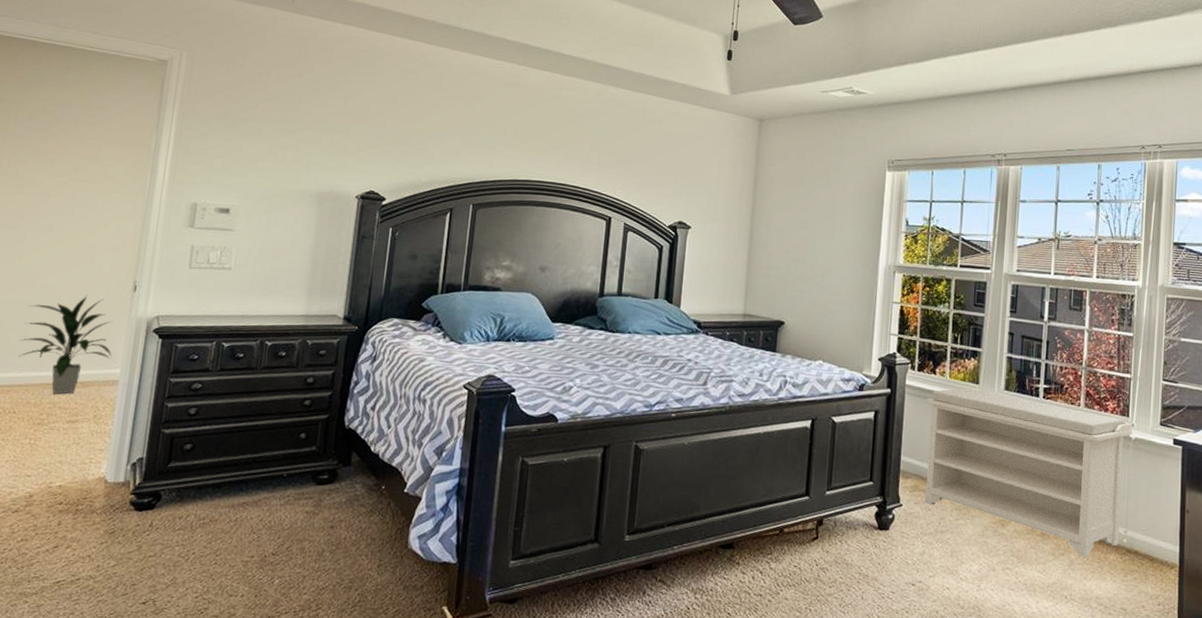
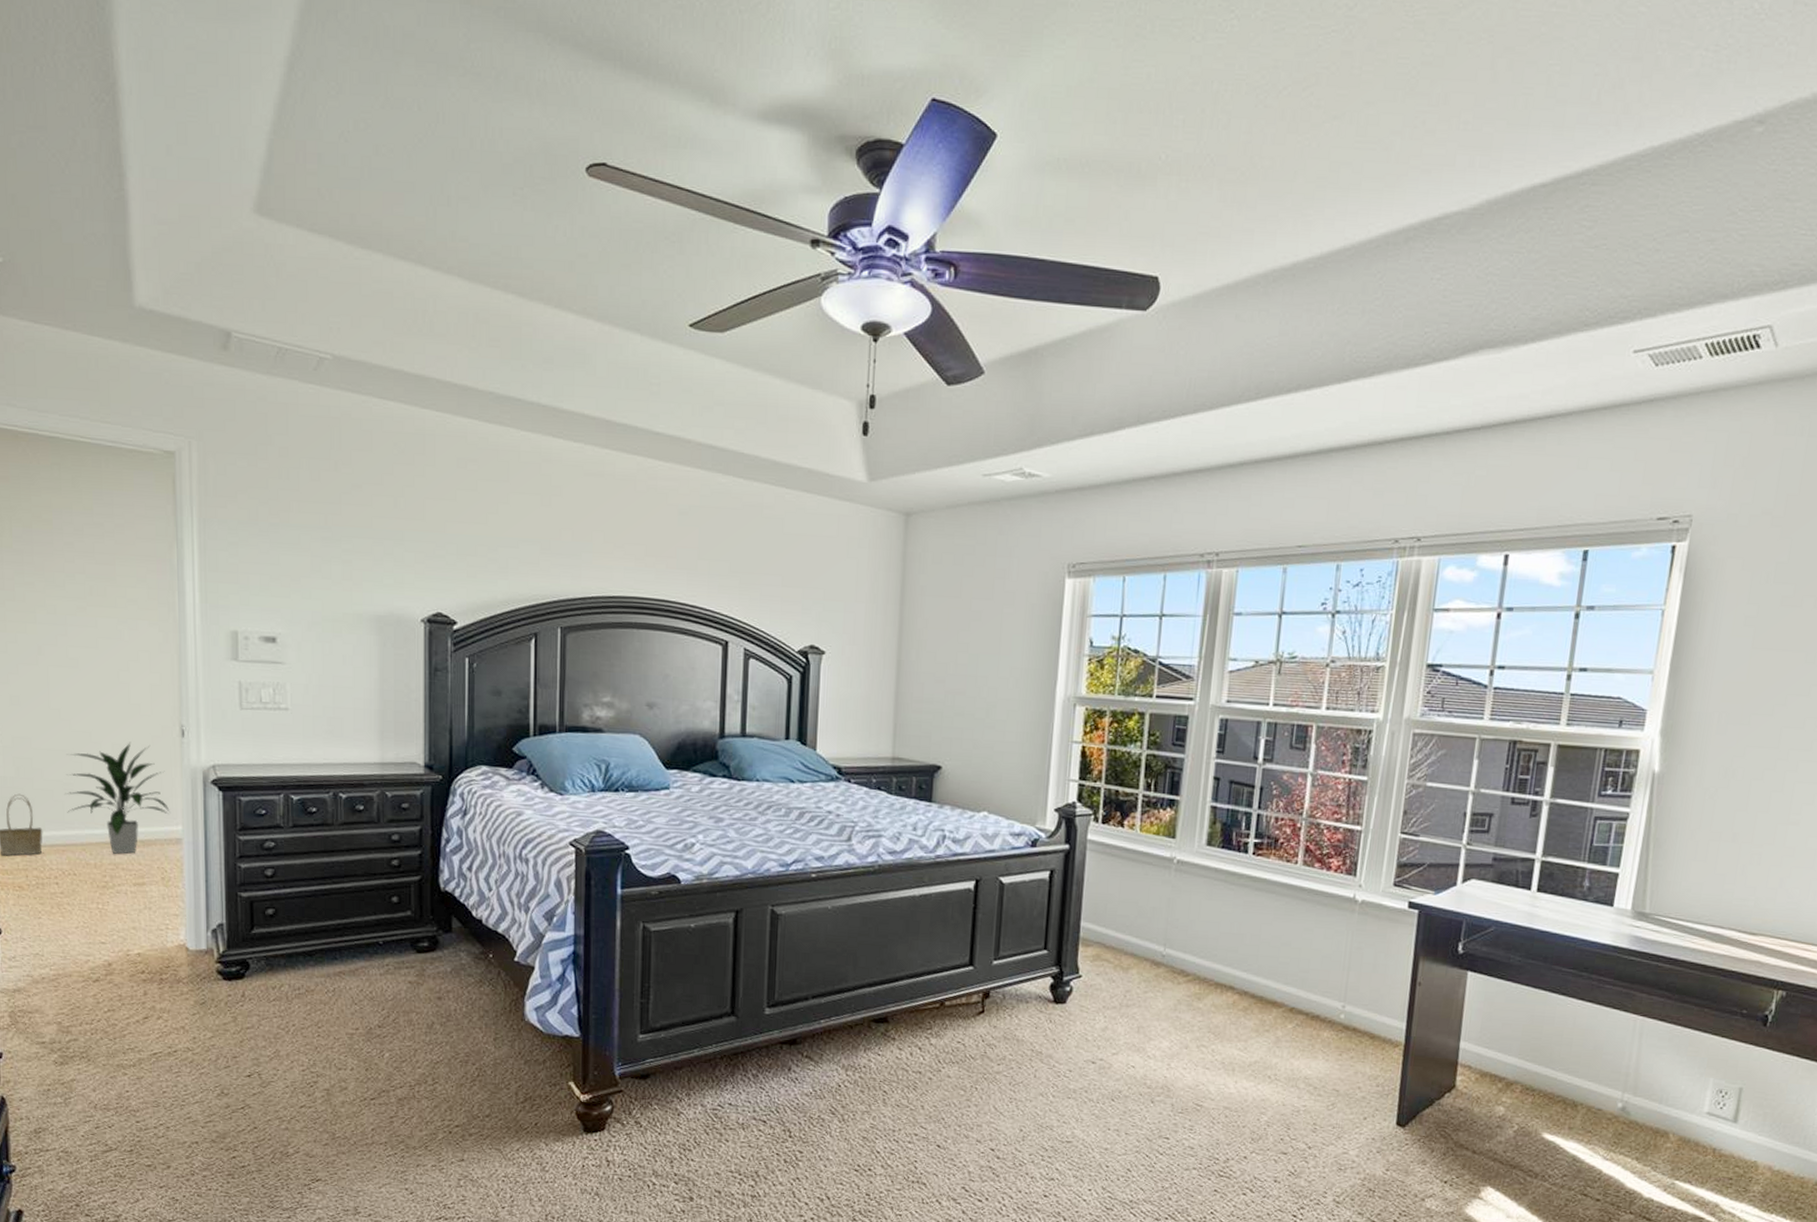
bench: present [925,388,1132,558] -> none [1108,843,1360,1035]

